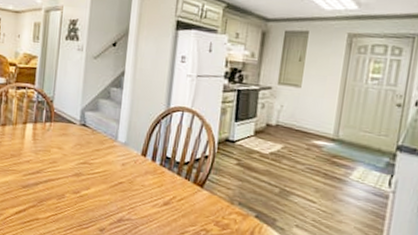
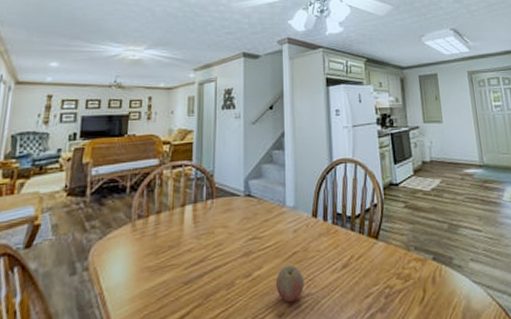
fruit: none [99,191,127,222] -> present [275,265,305,303]

